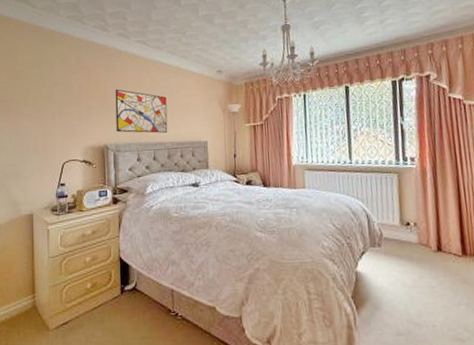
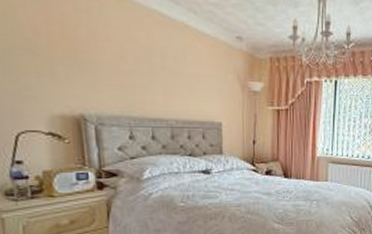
wall art: present [115,89,168,133] -> none [92,40,171,107]

